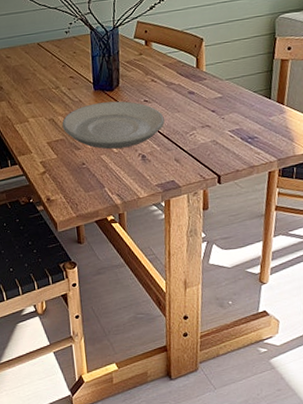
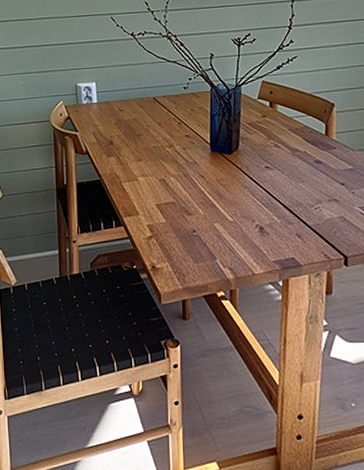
plate: present [62,101,165,150] -> none [173,165,287,217]

